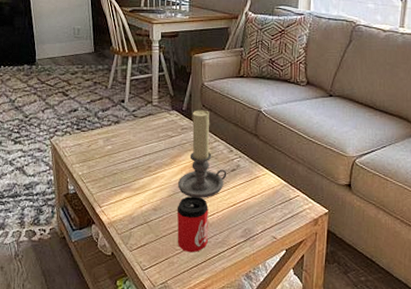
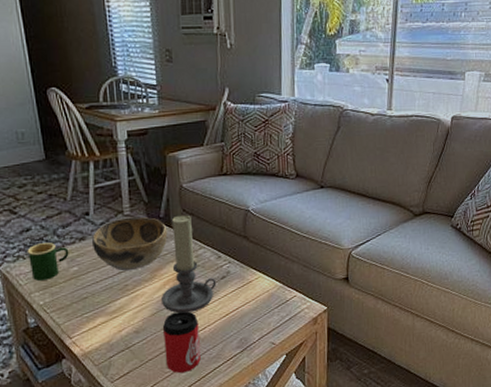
mug: none [73,122,106,154] -> present [27,242,69,281]
decorative bowl: none [125,107,188,155] -> present [92,217,168,271]

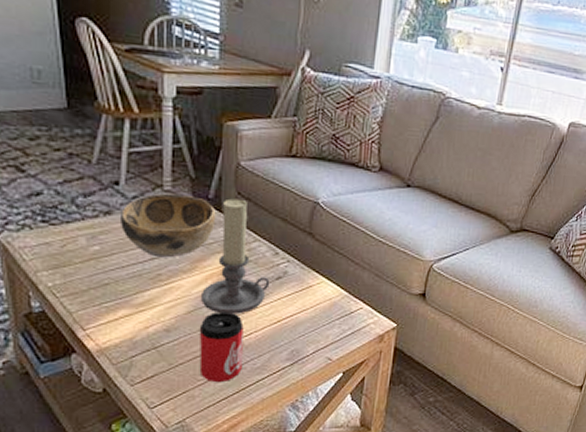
mug: present [27,242,69,281] -> none [35,212,90,258]

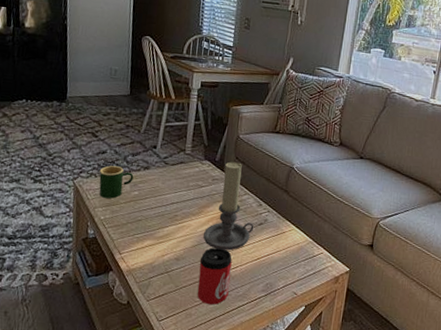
mug: none [35,212,90,258] -> present [99,165,134,199]
decorative bowl: present [121,193,216,258] -> none [154,155,220,204]

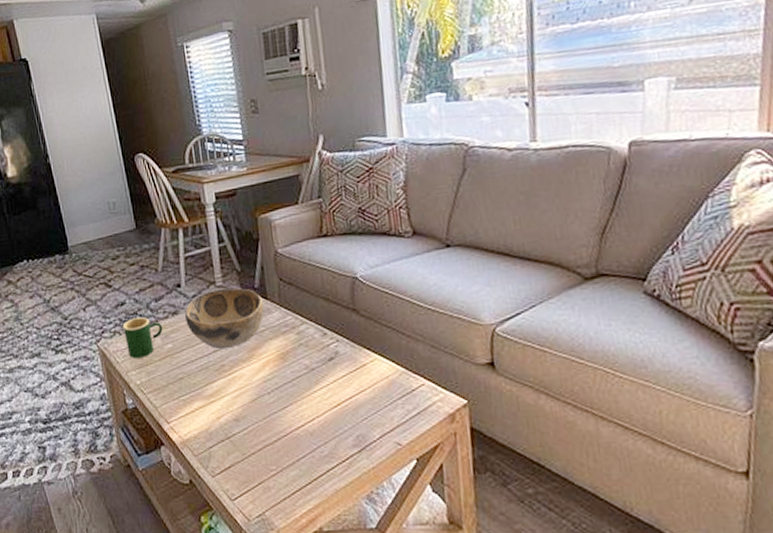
decorative bowl: none [154,155,220,204] -> present [185,288,265,350]
can: present [197,248,232,305] -> none [265,398,311,473]
candle holder: present [203,161,254,251] -> none [261,284,324,400]

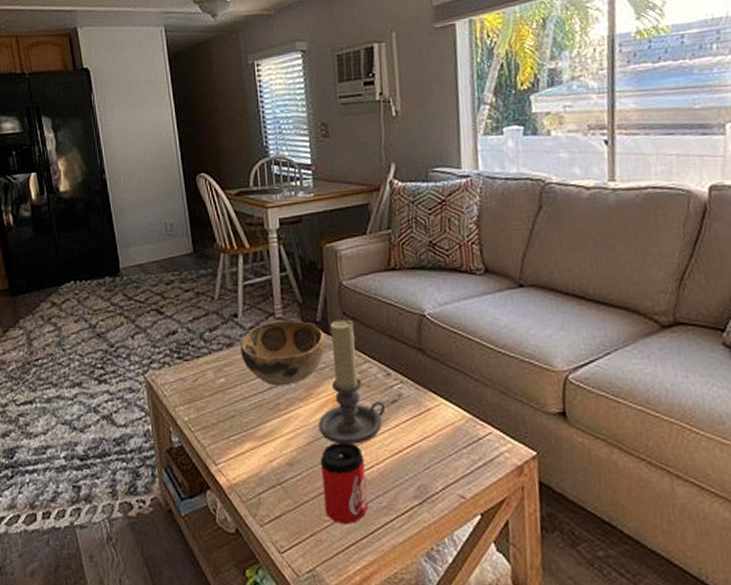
mug: present [122,317,163,358] -> none [172,348,216,392]
candle holder: none [261,284,324,400] -> present [319,319,386,445]
can: none [265,398,311,473] -> present [321,443,368,525]

